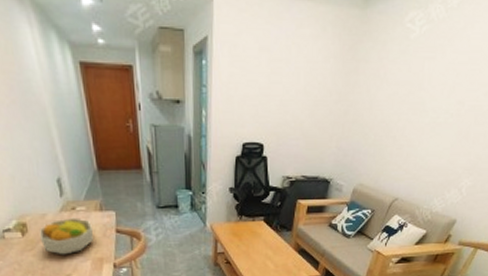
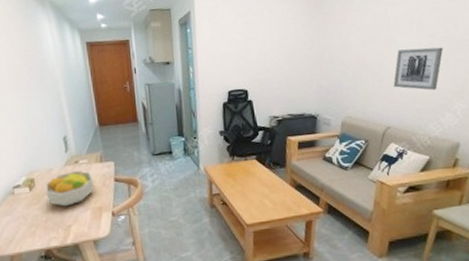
wall art: none [410,115,468,164] -> present [393,47,444,91]

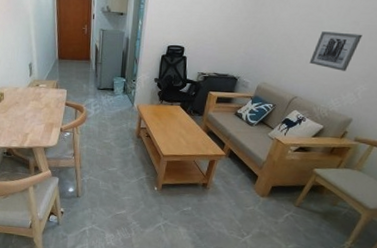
fruit bowl: present [44,170,93,207] -> none [11,92,49,119]

